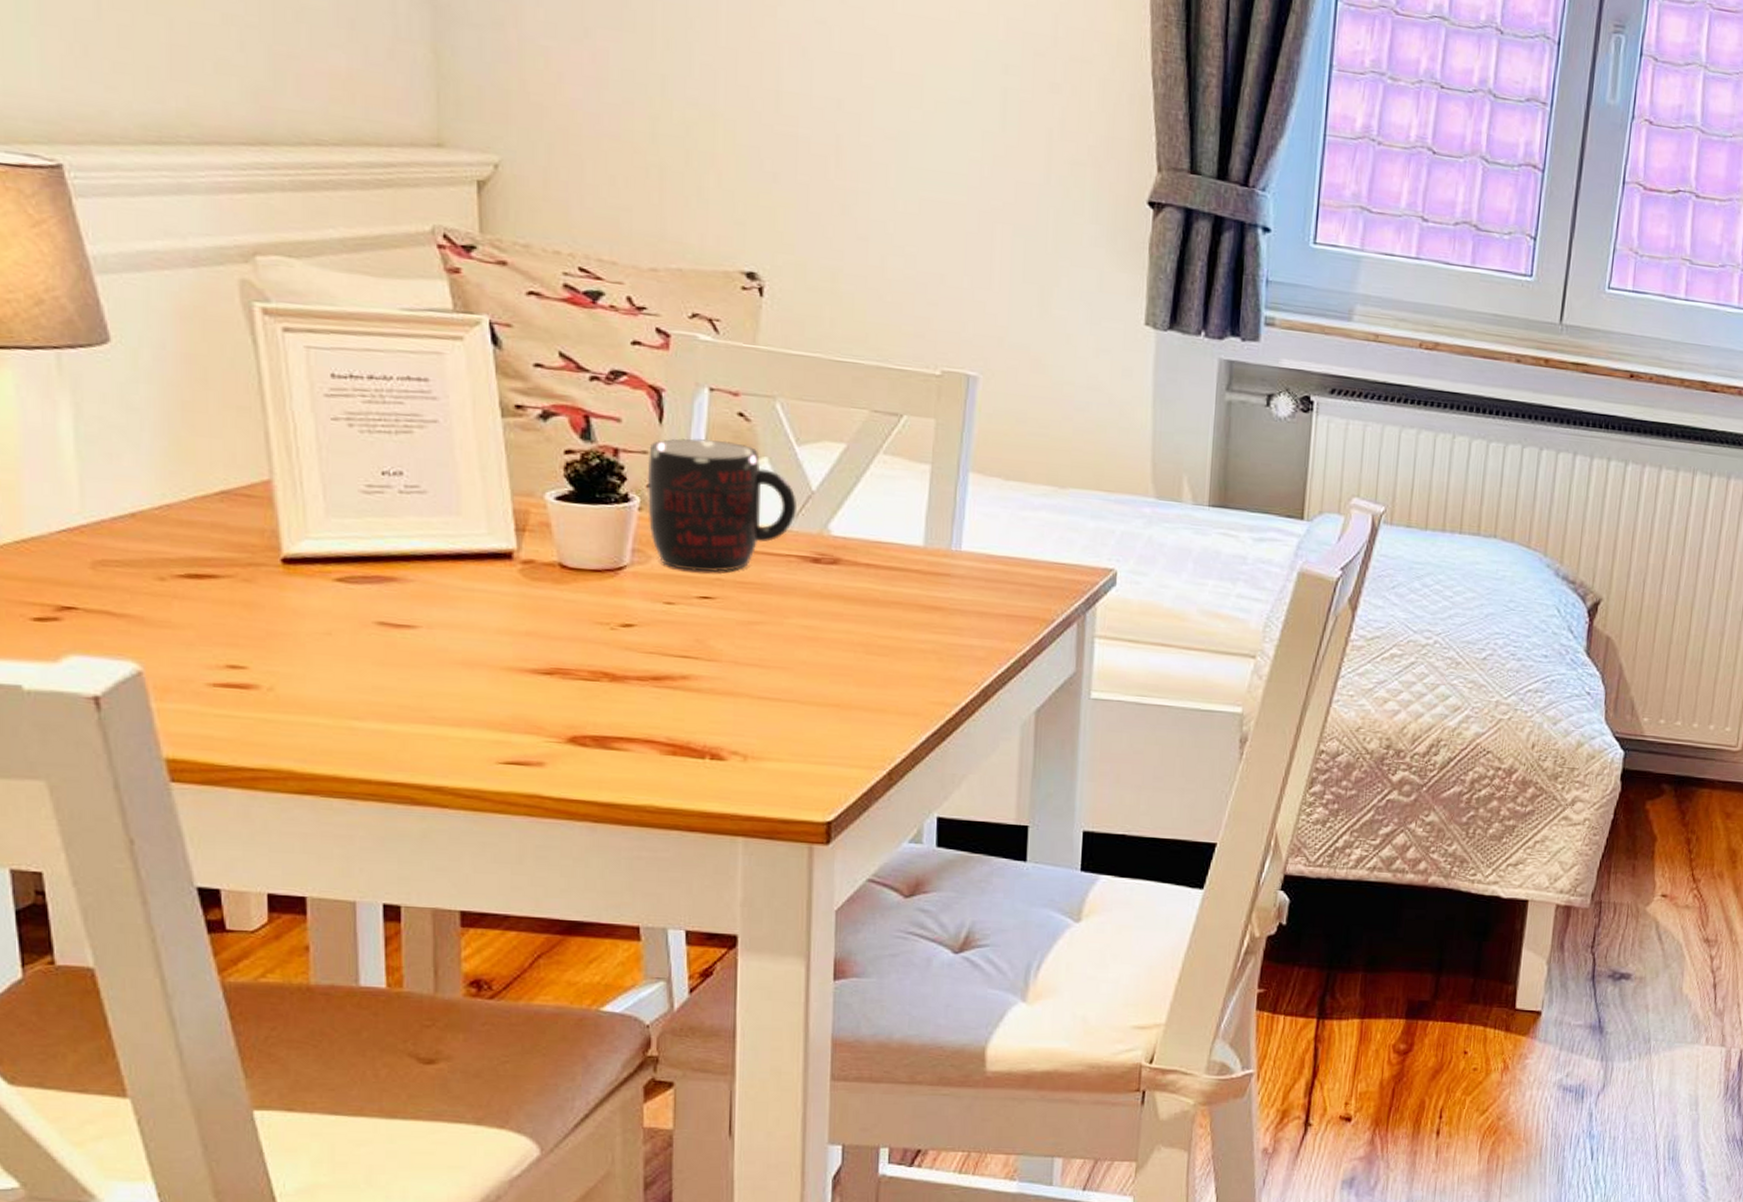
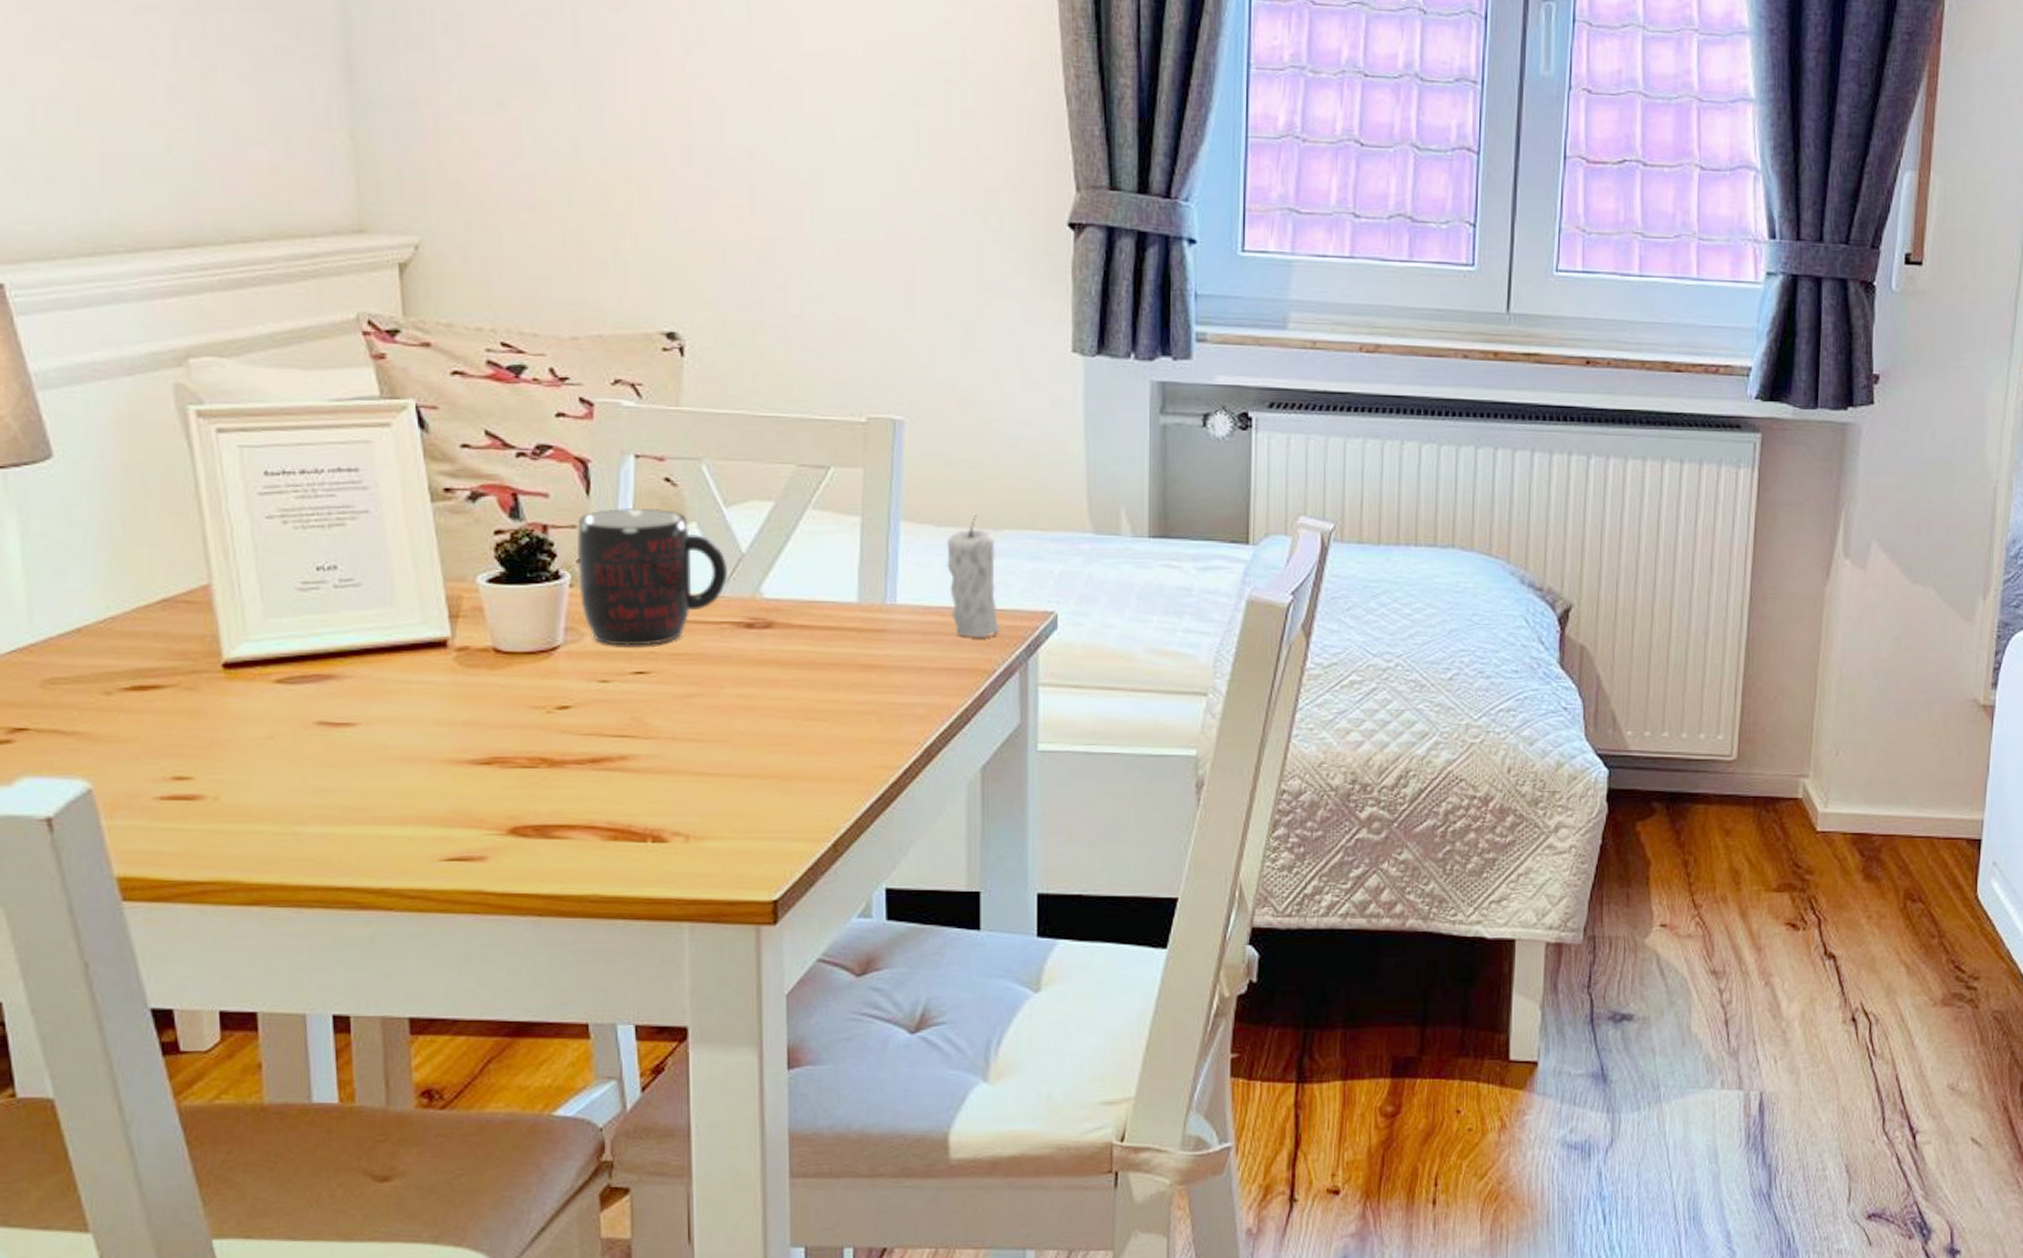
candle: none [1012,472,1061,589] -> present [946,514,999,638]

